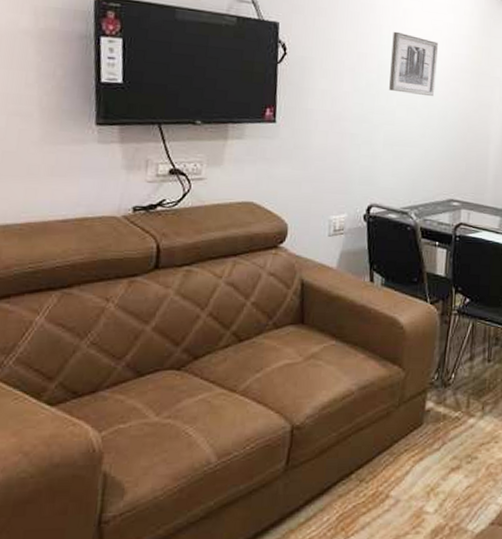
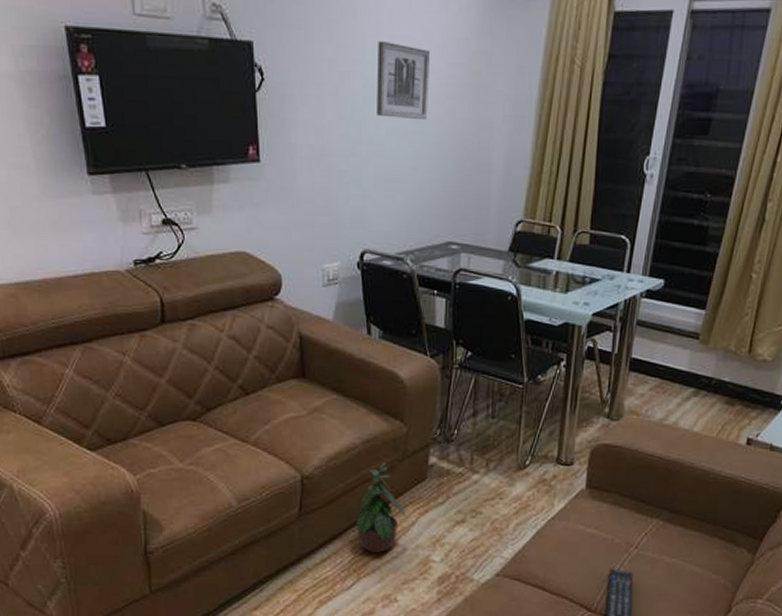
potted plant: none [347,408,400,507] -> present [356,462,406,553]

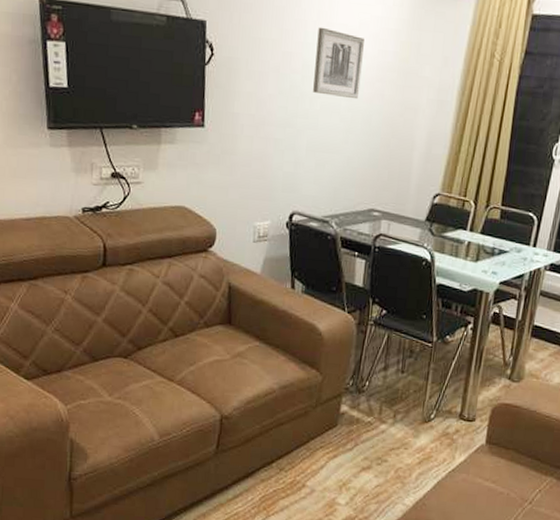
potted plant: present [356,462,406,553] -> none [268,407,316,493]

